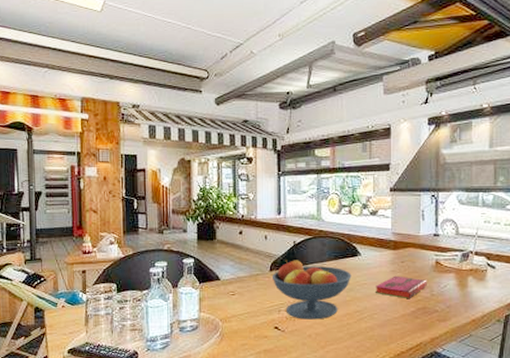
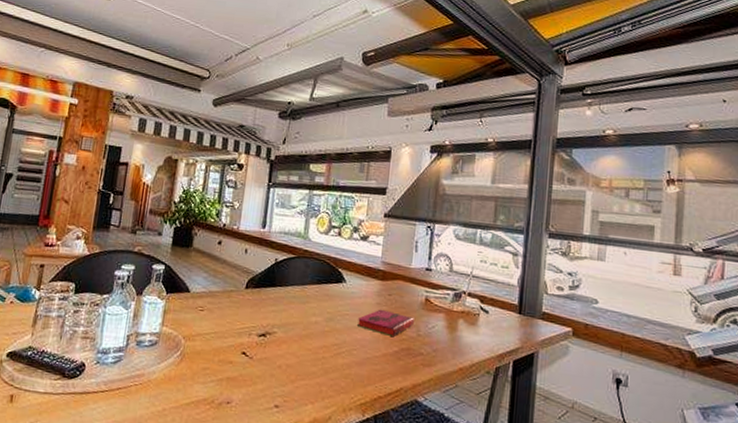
fruit bowl: present [271,260,352,320] -> none [246,278,334,349]

